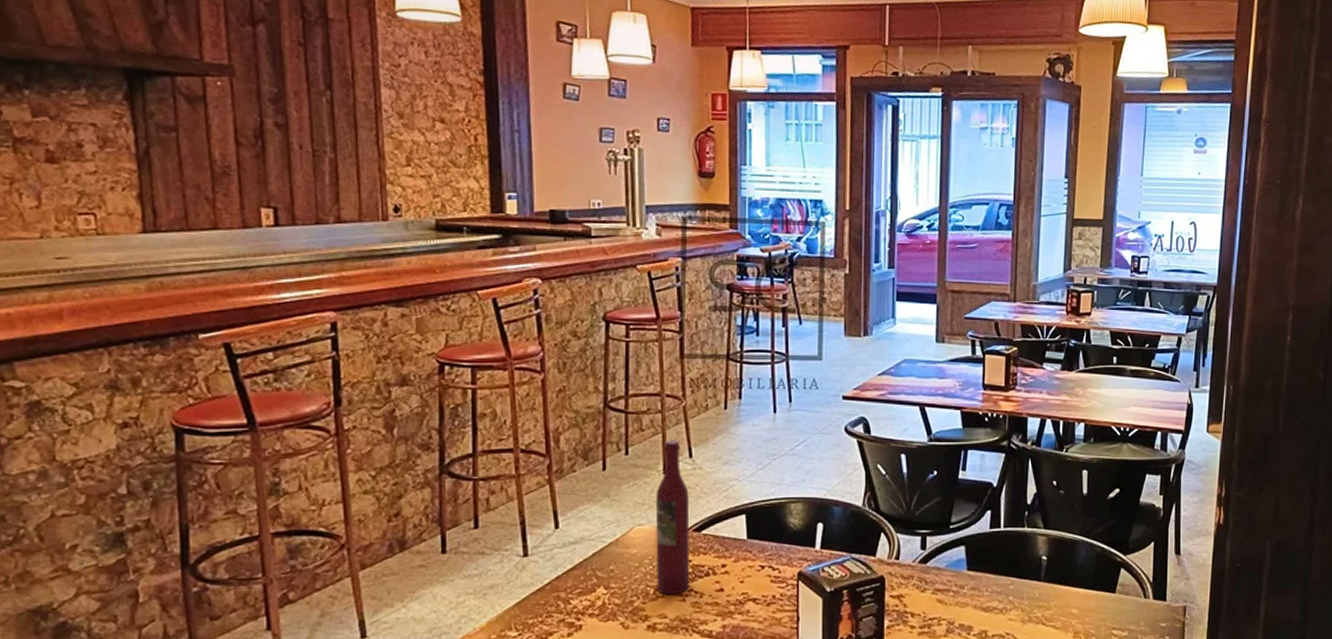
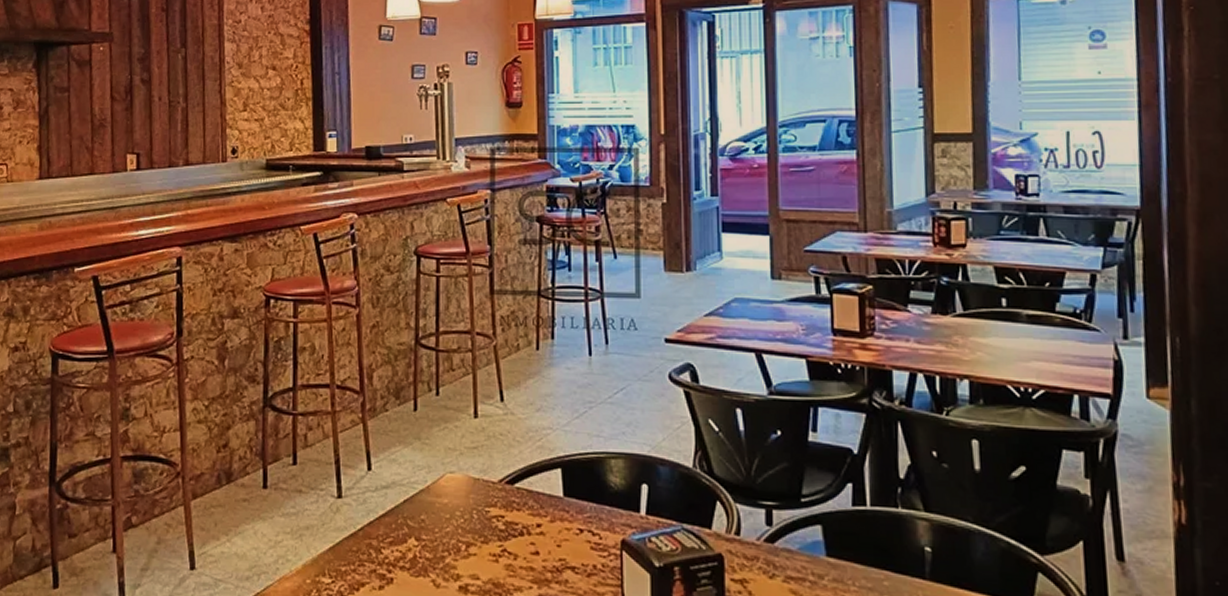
wine bottle: present [655,440,690,595] -> none [466,381,503,554]

